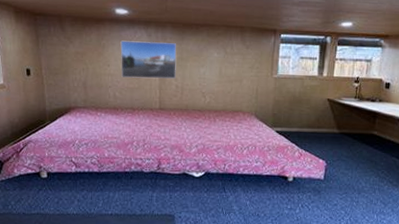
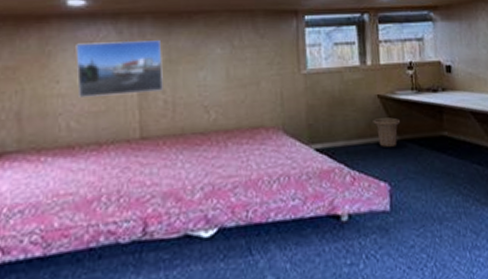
basket: none [321,116,341,137] -> present [373,117,400,147]

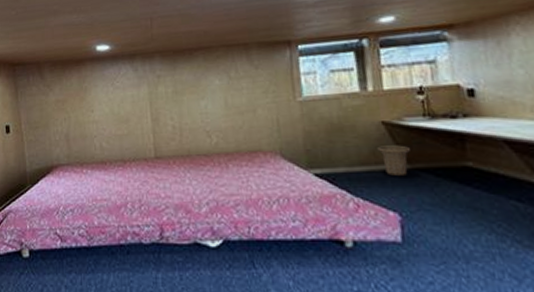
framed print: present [76,40,163,97] -> none [104,75,171,123]

